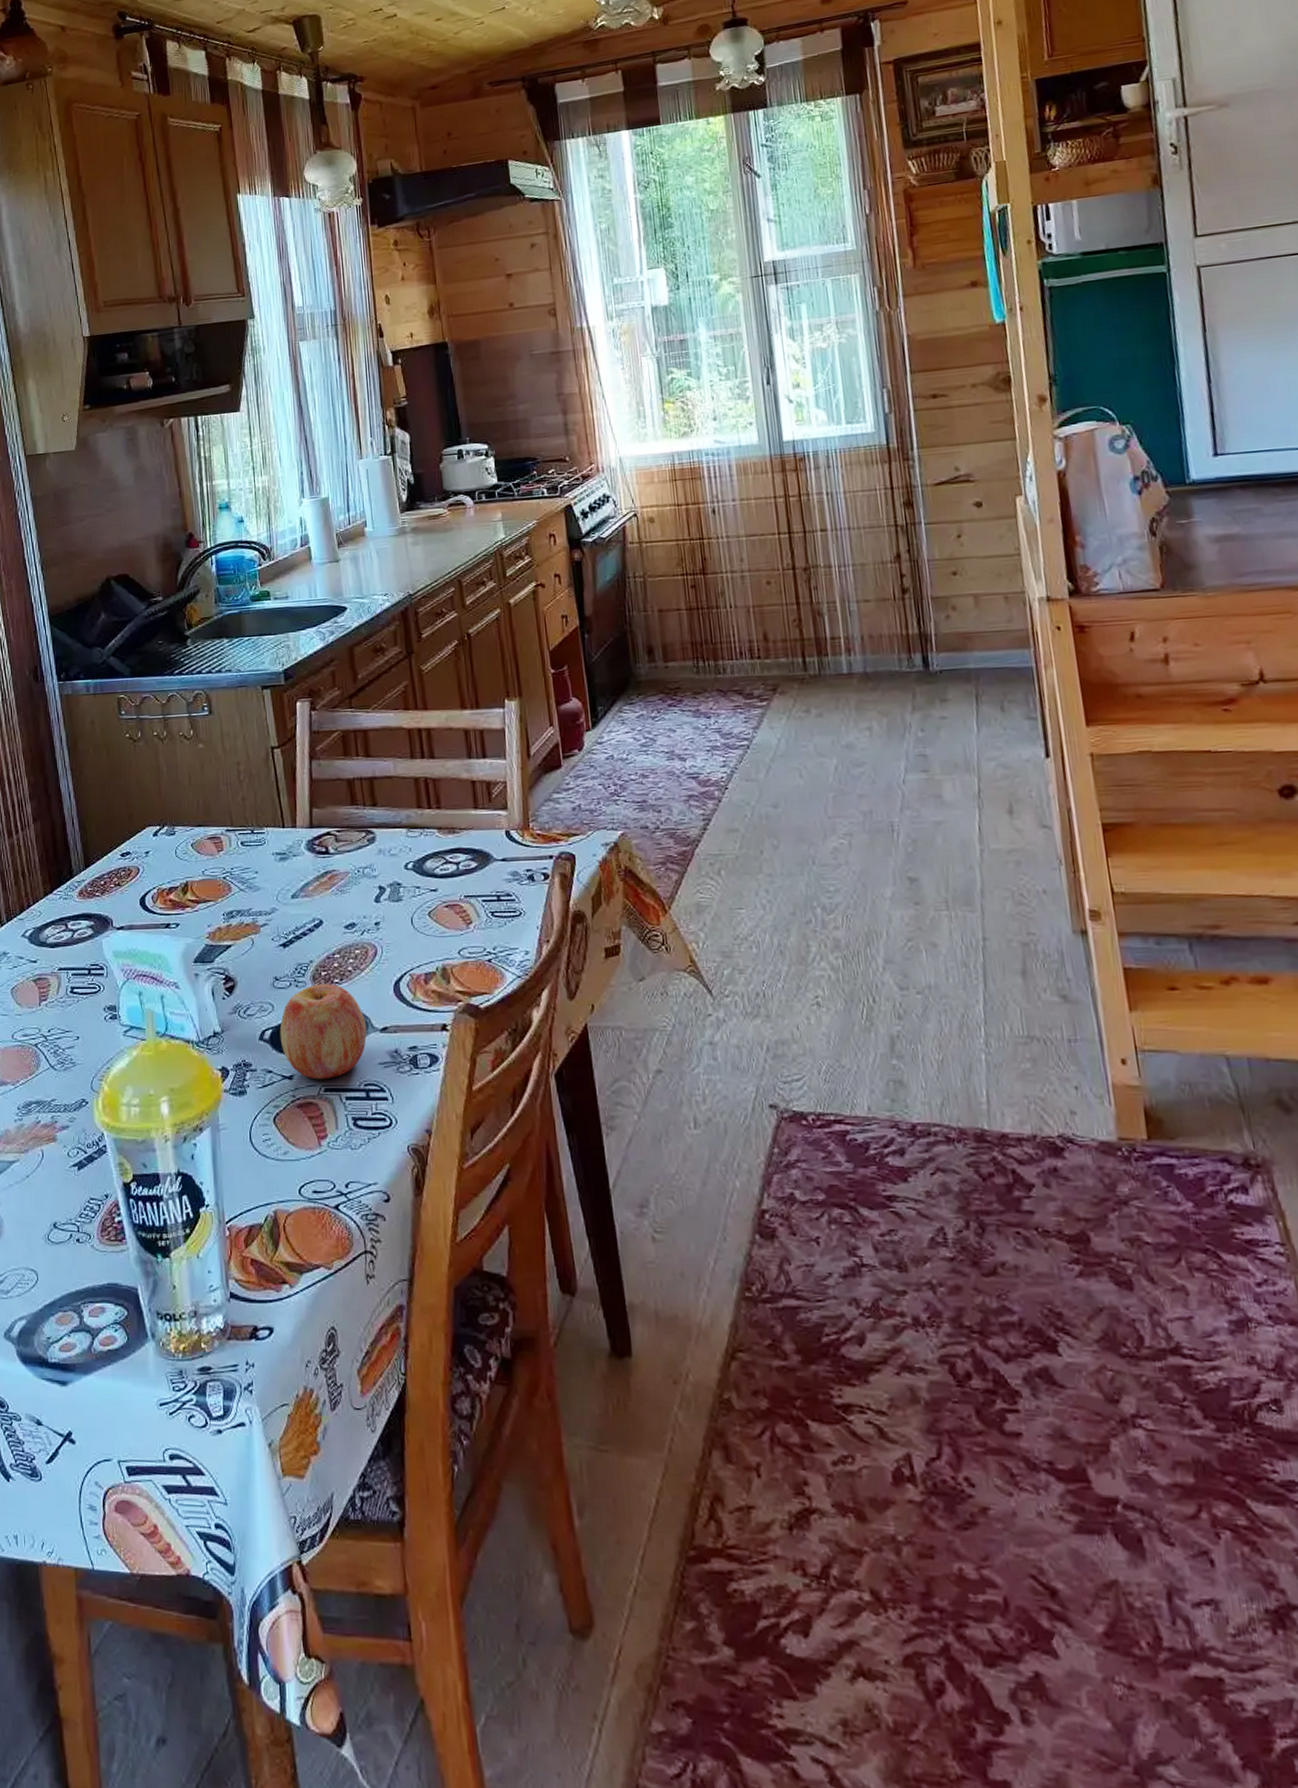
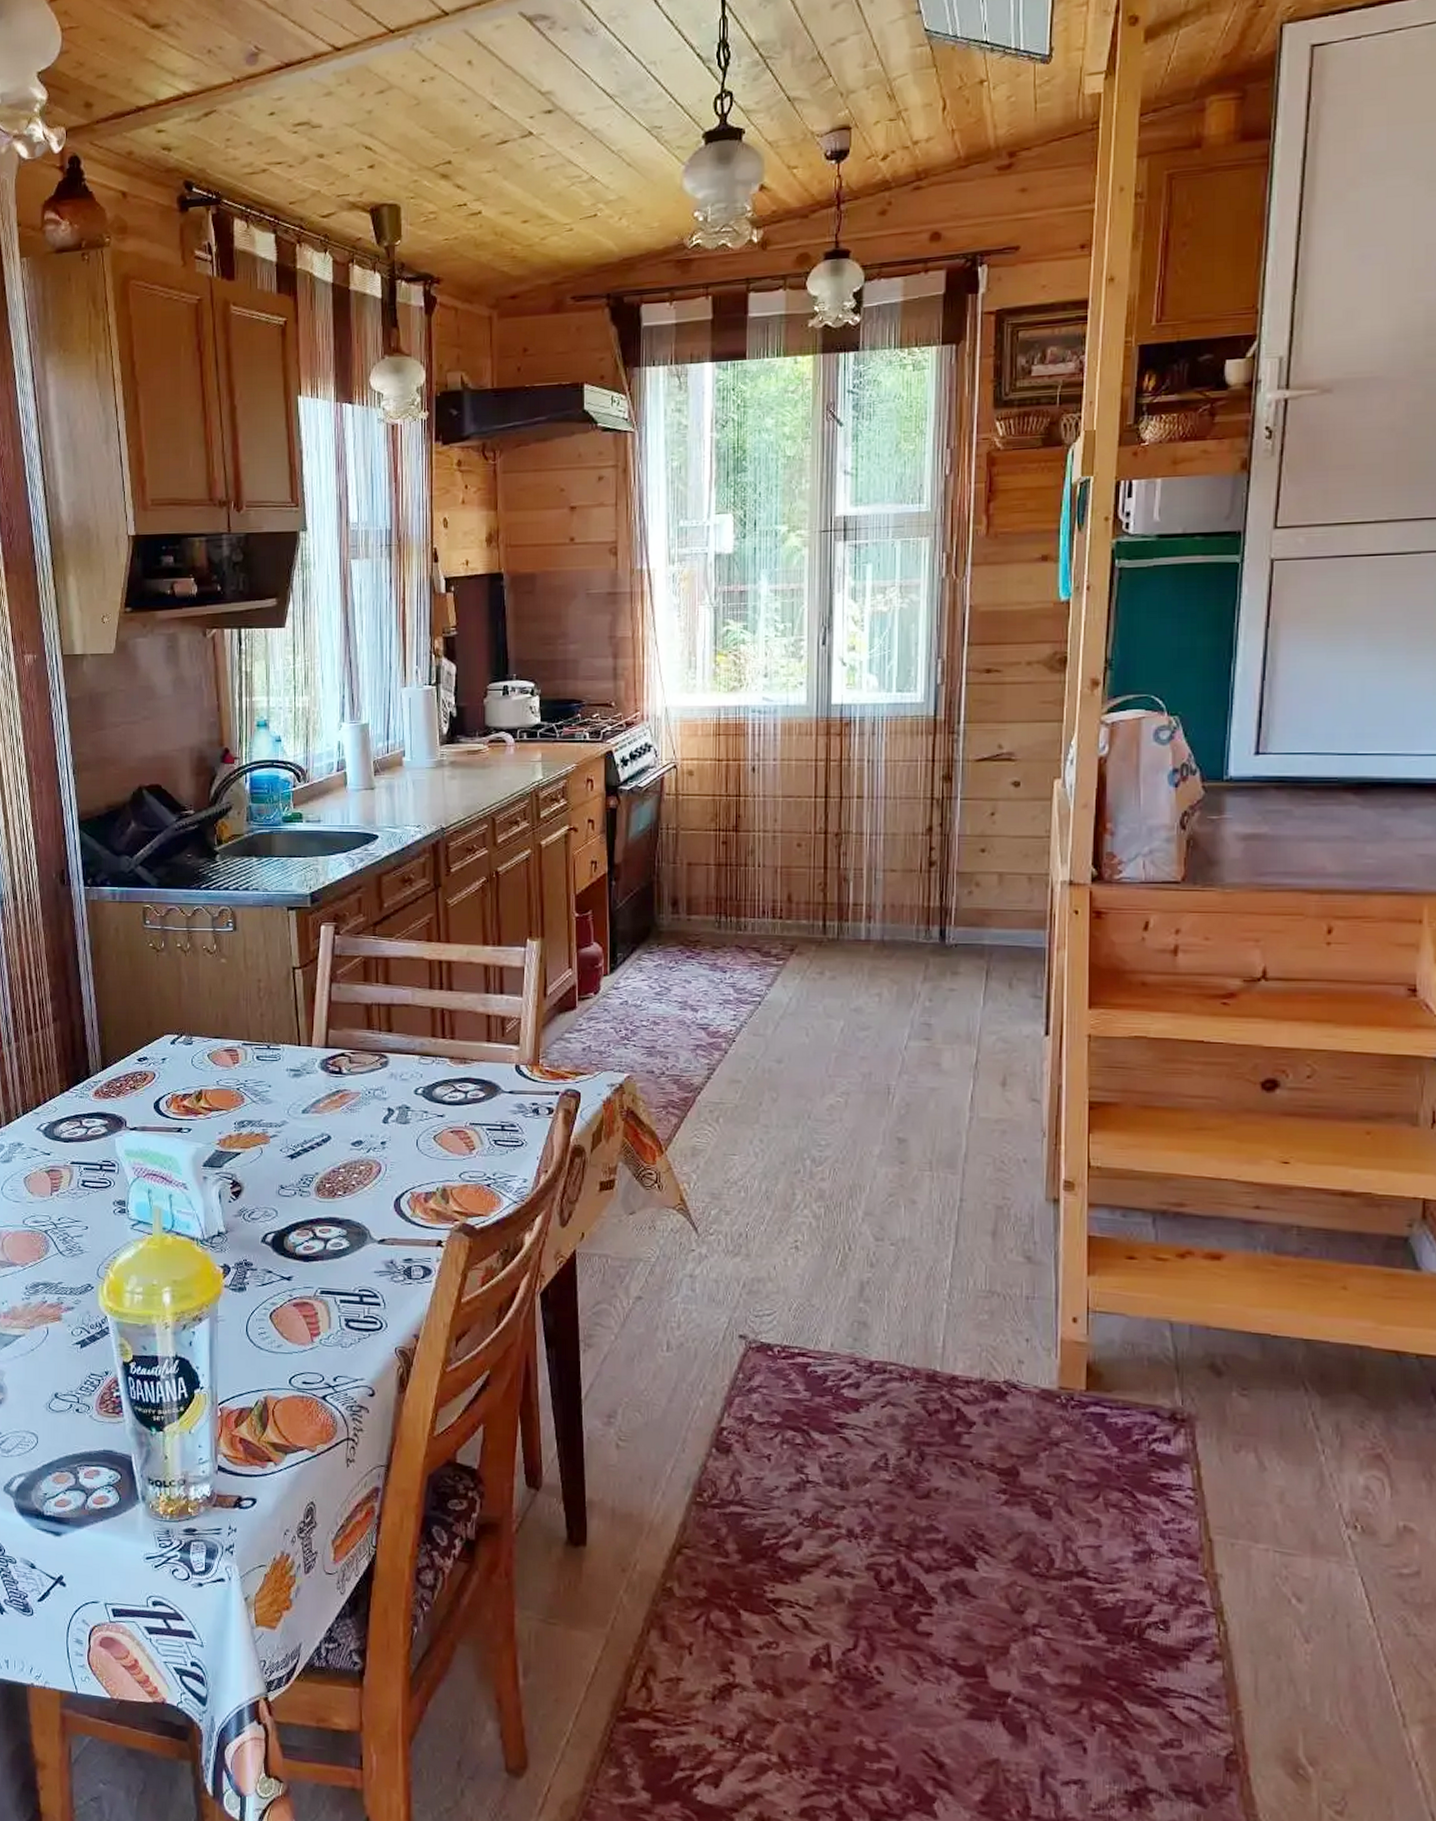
apple: present [279,983,367,1080] -> none [281,1195,366,1283]

